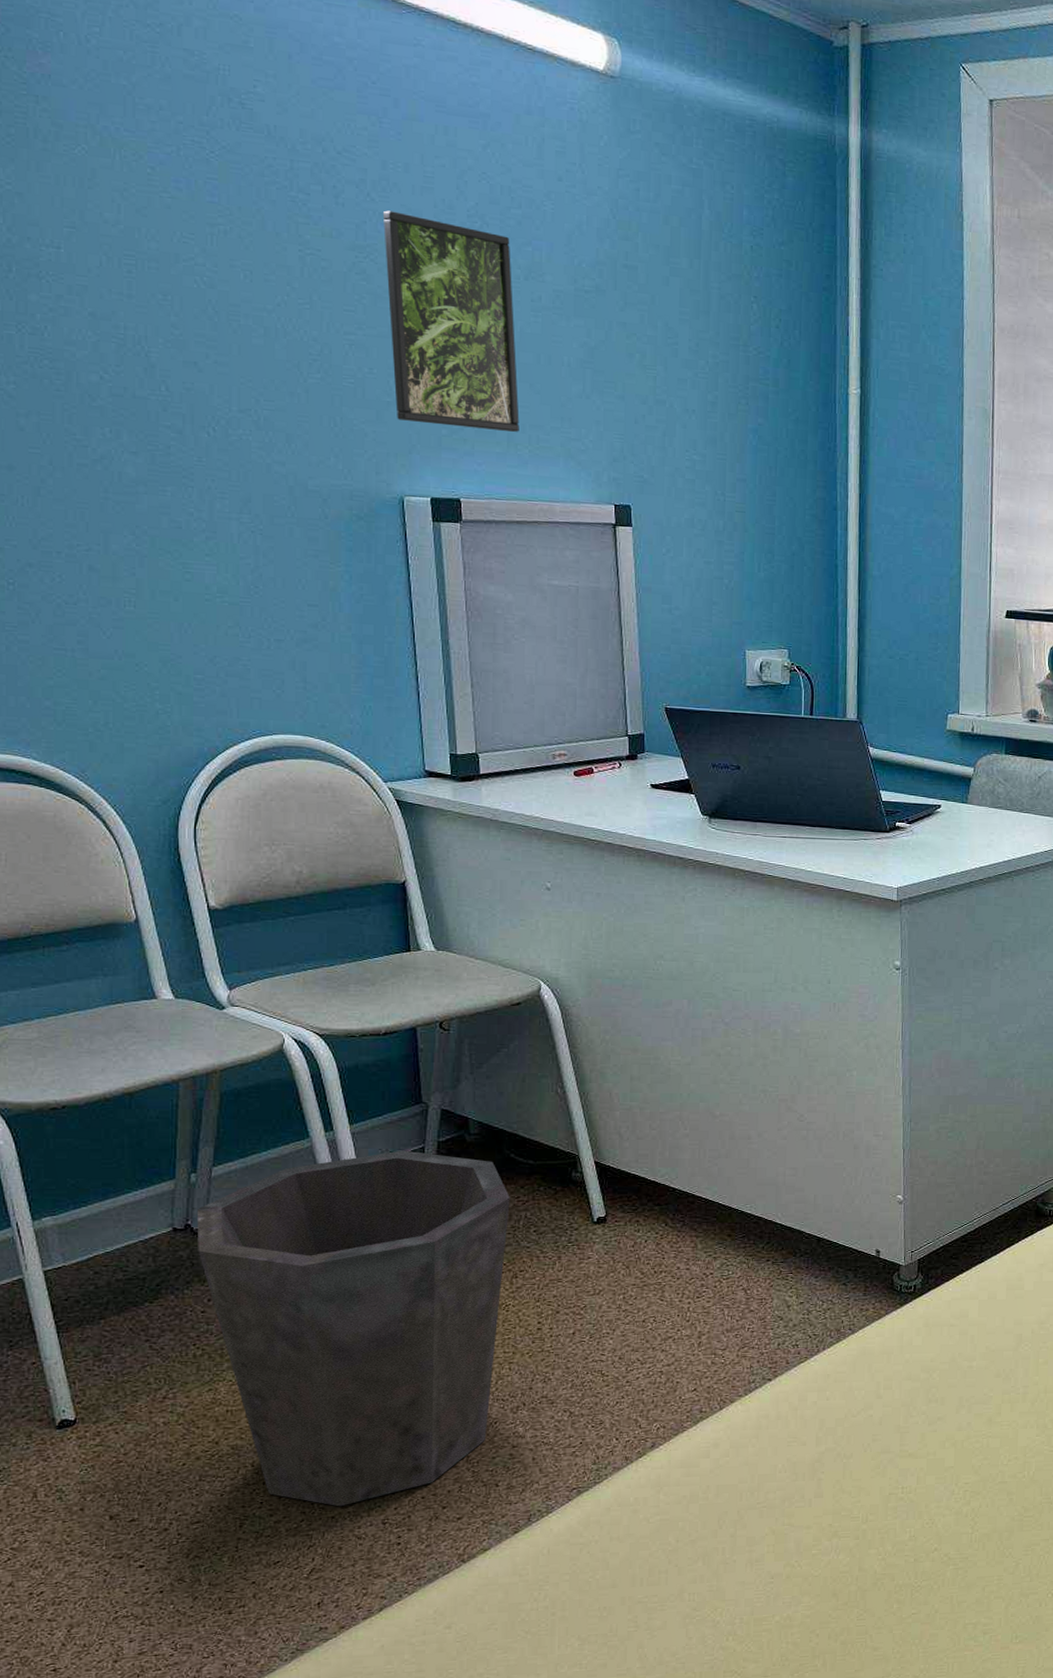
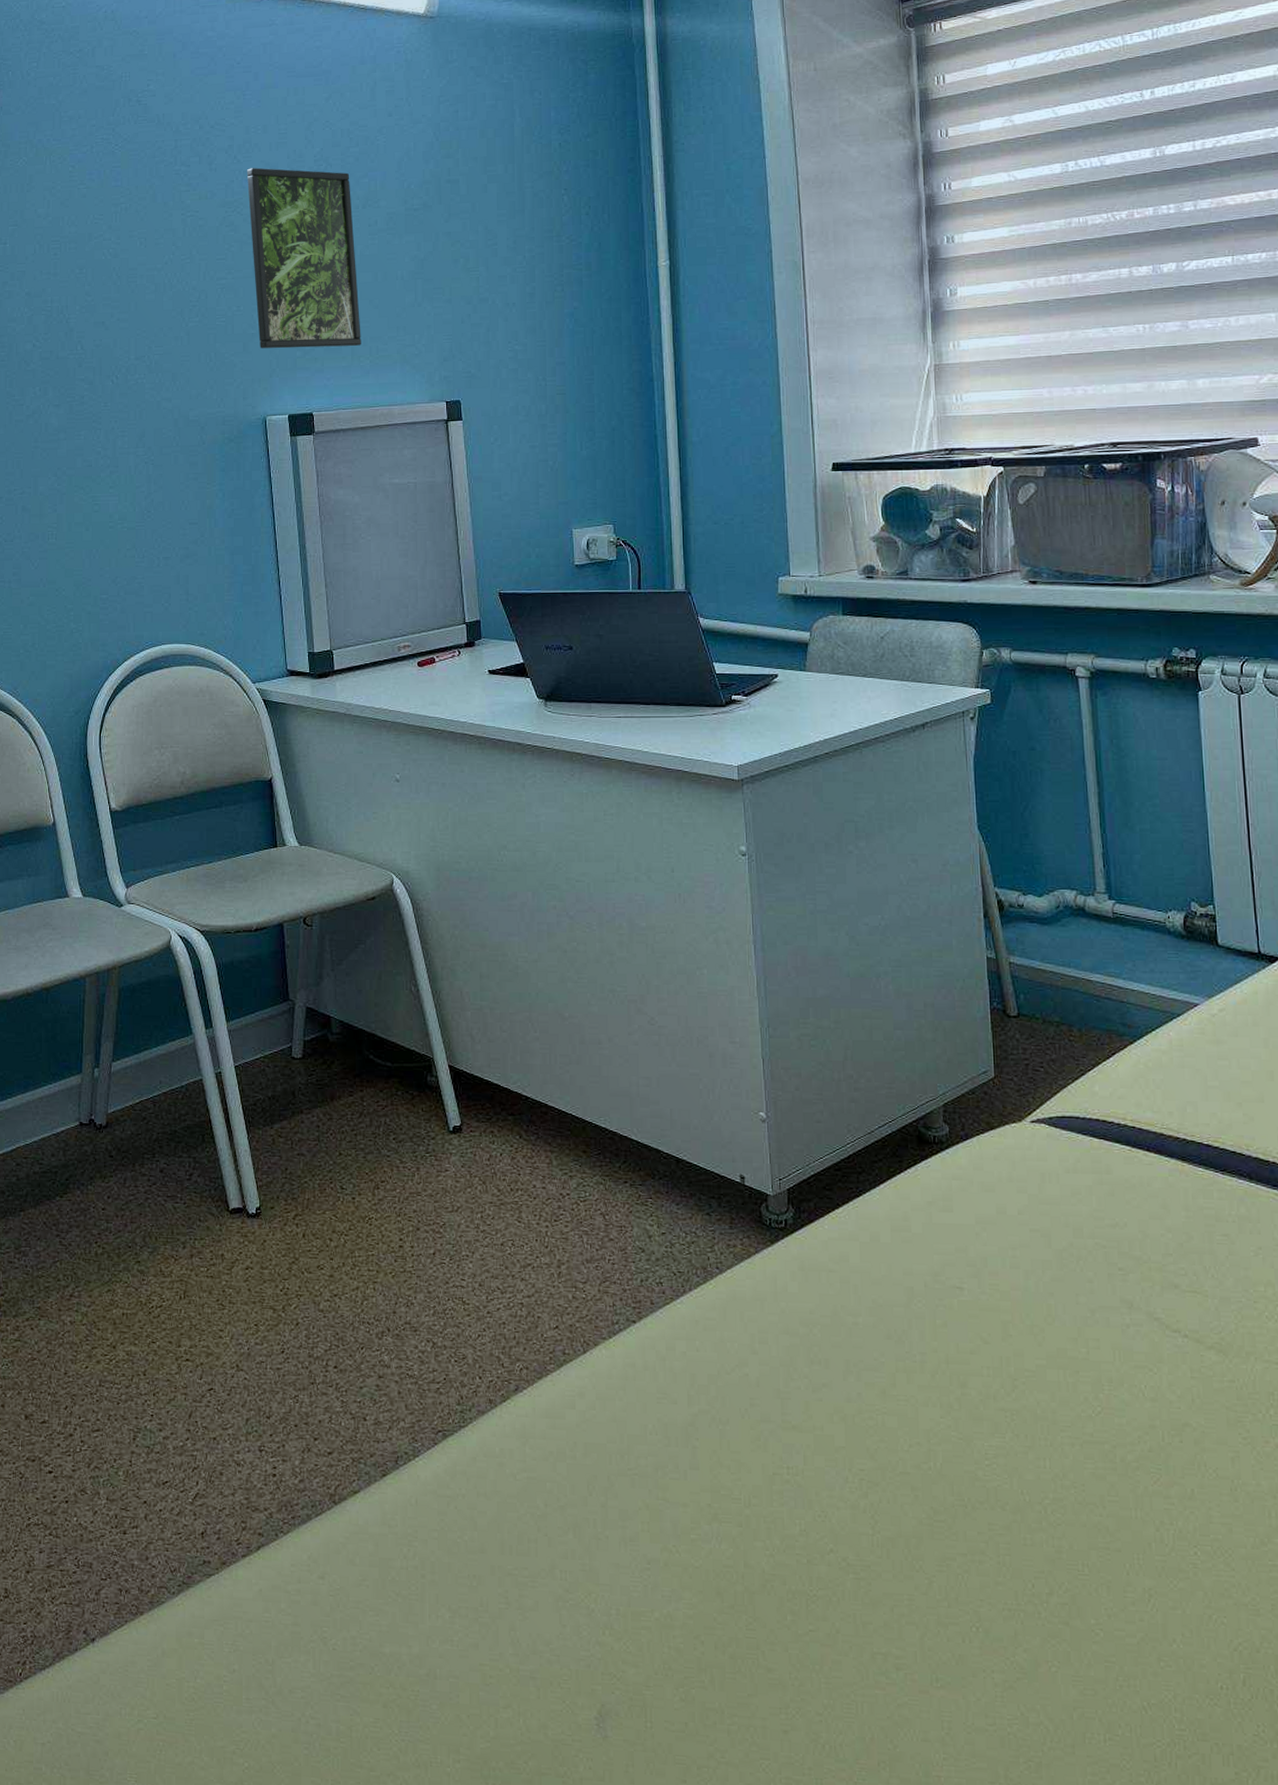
waste bin: present [196,1150,510,1507] -> none [99,1049,370,1428]

